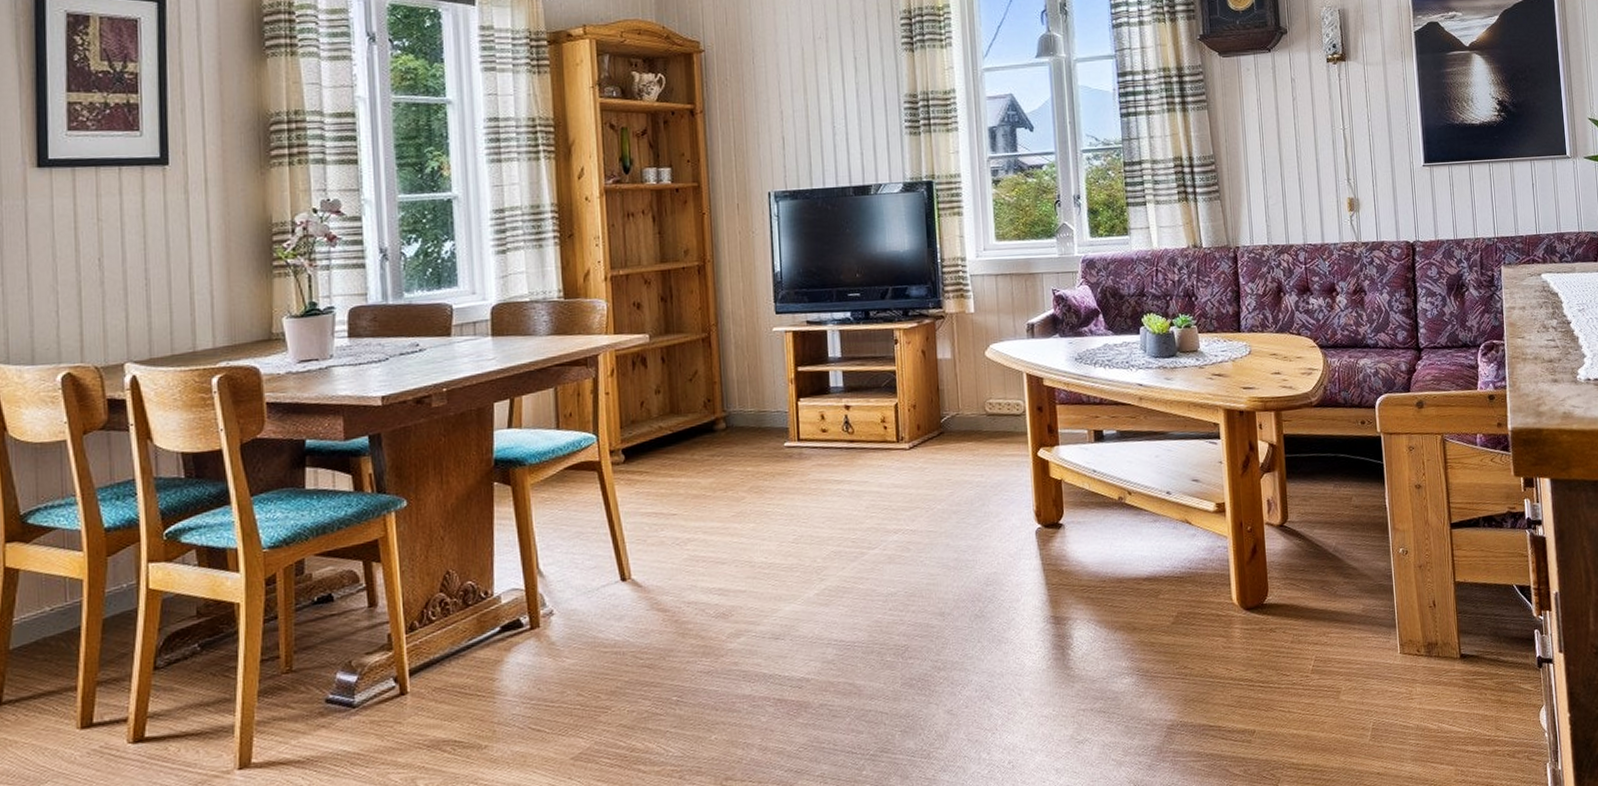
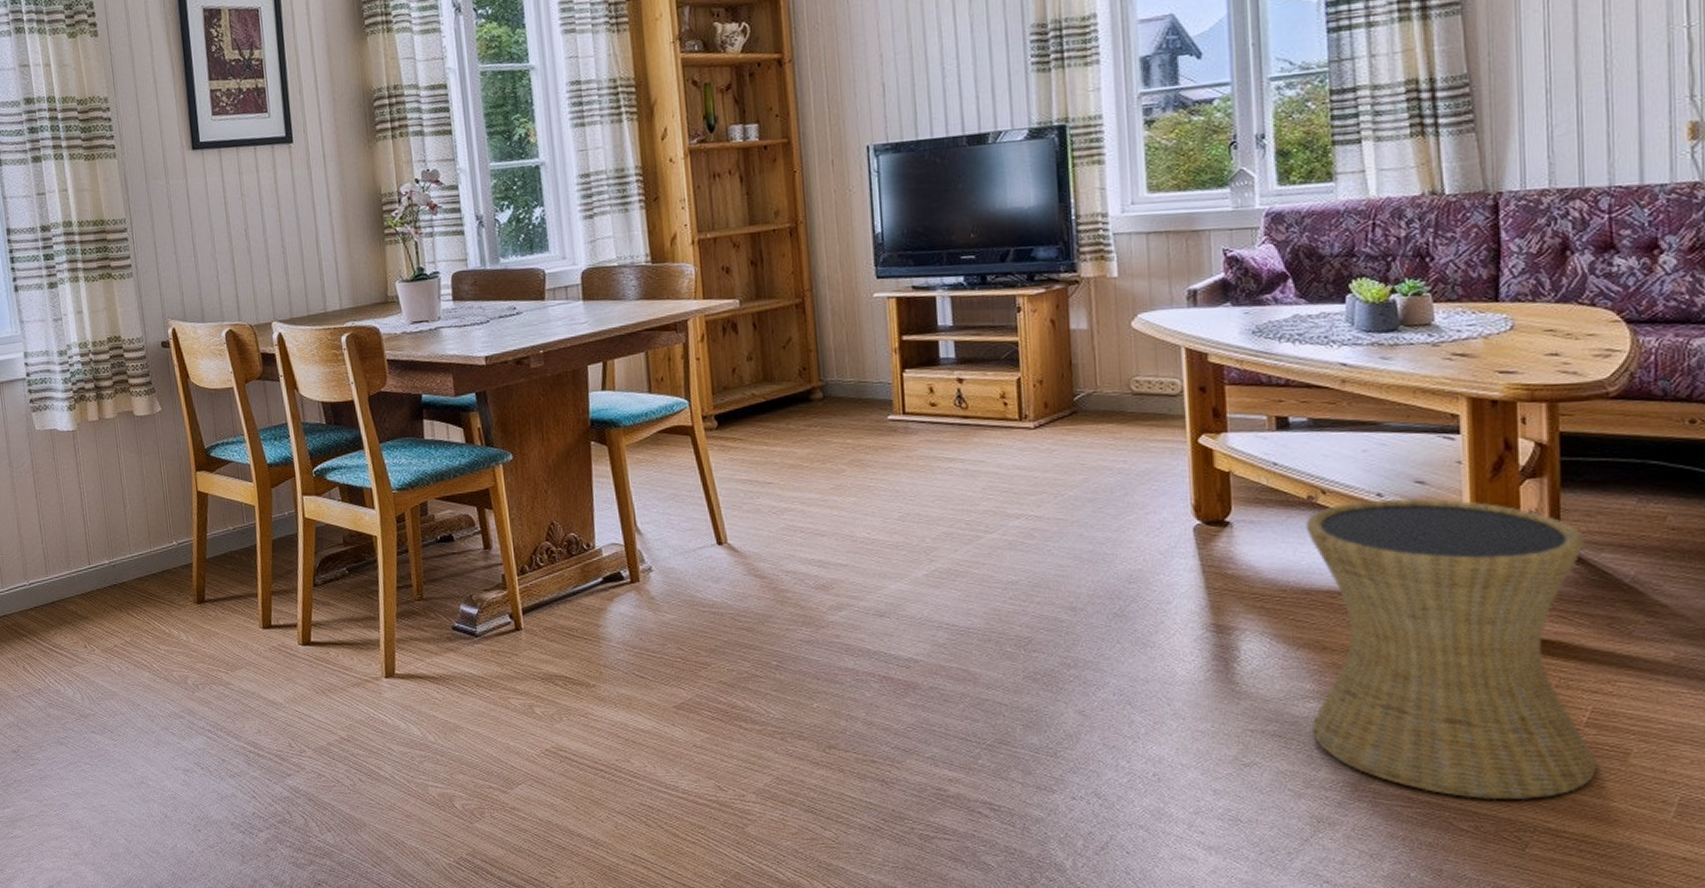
side table: none [1117,493,1321,746] -> present [1305,498,1597,801]

